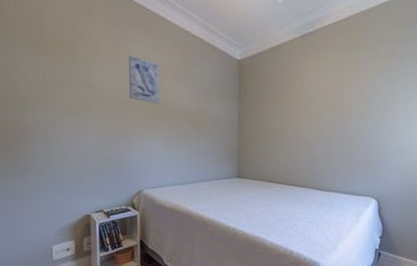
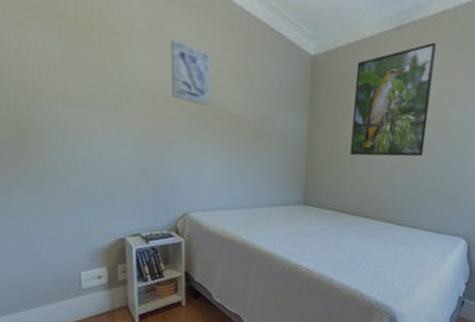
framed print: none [273,44,336,135] -> present [350,42,436,157]

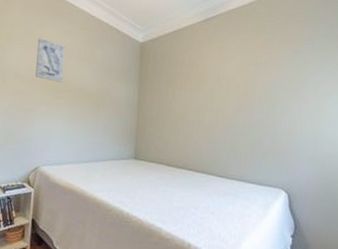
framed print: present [350,42,436,157] -> none [173,27,239,117]

